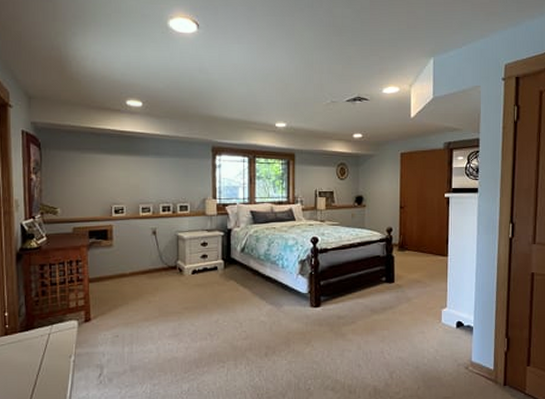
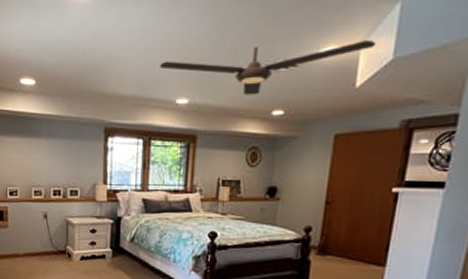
ceiling fan: none [259,84,421,121] -> present [159,40,377,95]

